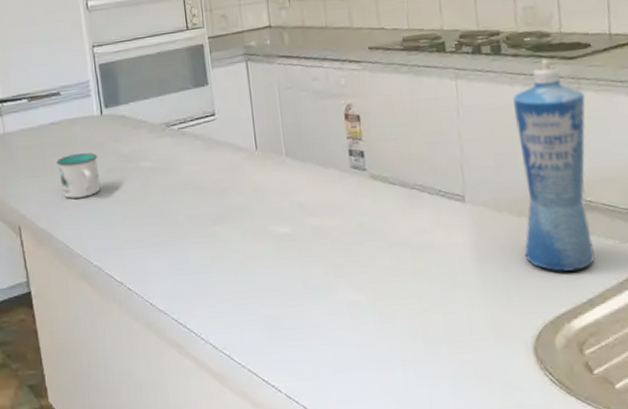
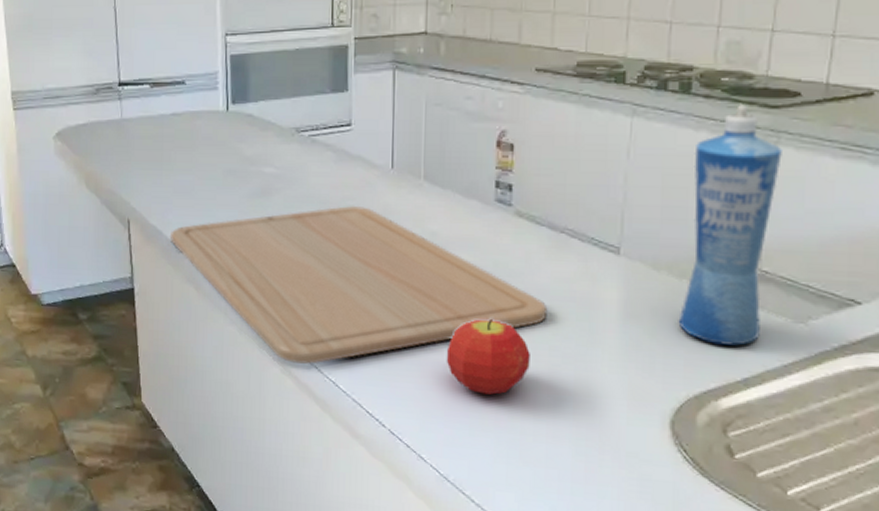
mug: present [56,153,101,199] -> none [174,150,219,197]
chopping board: none [59,187,412,343] -> present [169,205,548,365]
fruit: none [327,275,404,347] -> present [446,318,530,395]

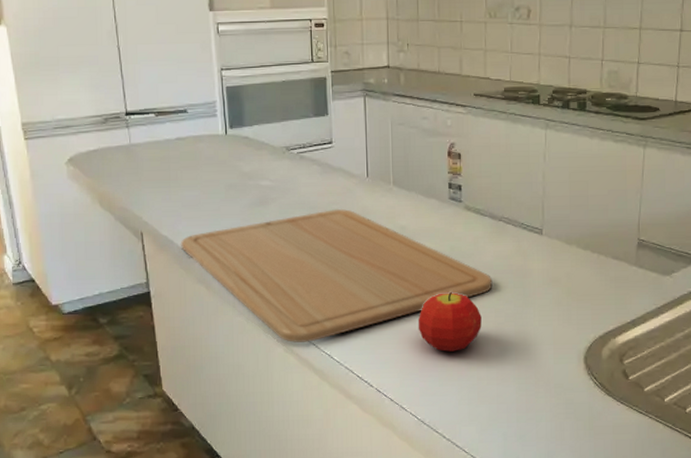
squeeze bottle: present [678,104,782,346] -> none [586,118,649,297]

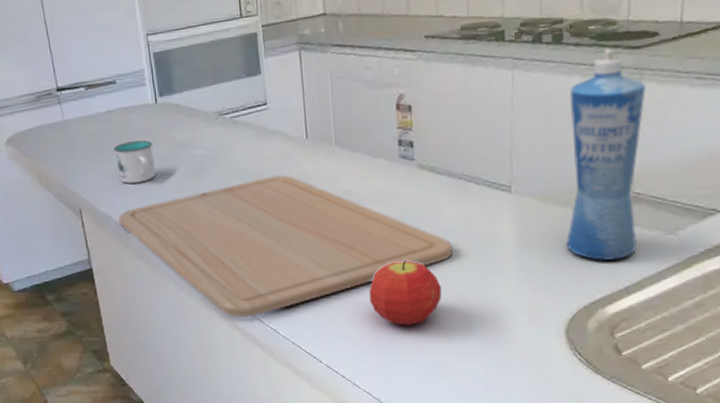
mug: none [180,169,221,209] -> present [113,140,156,184]
squeeze bottle: none [586,118,649,297] -> present [566,48,646,261]

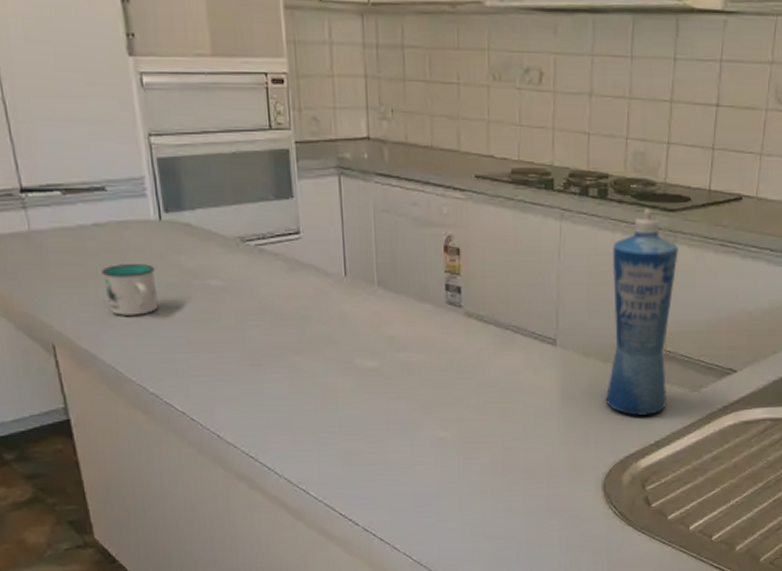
chopping board: present [118,174,453,317] -> none [106,314,499,477]
fruit: present [369,259,442,325] -> none [411,413,486,483]

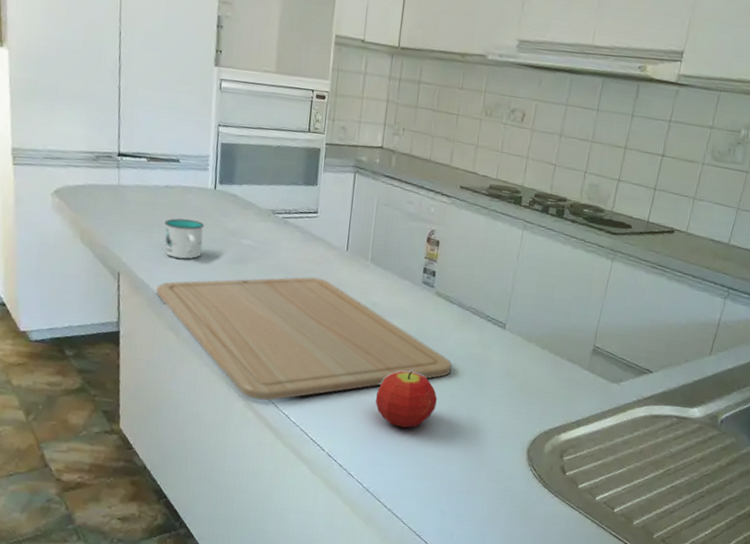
chopping board: none [106,314,499,477] -> present [155,276,453,401]
fruit: none [411,413,486,483] -> present [375,371,437,428]
squeeze bottle: present [605,208,678,416] -> none [539,229,616,398]

